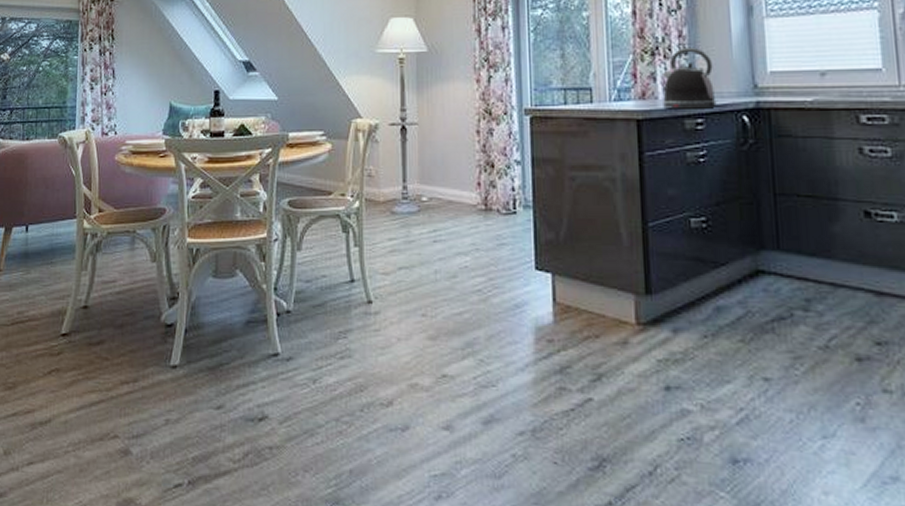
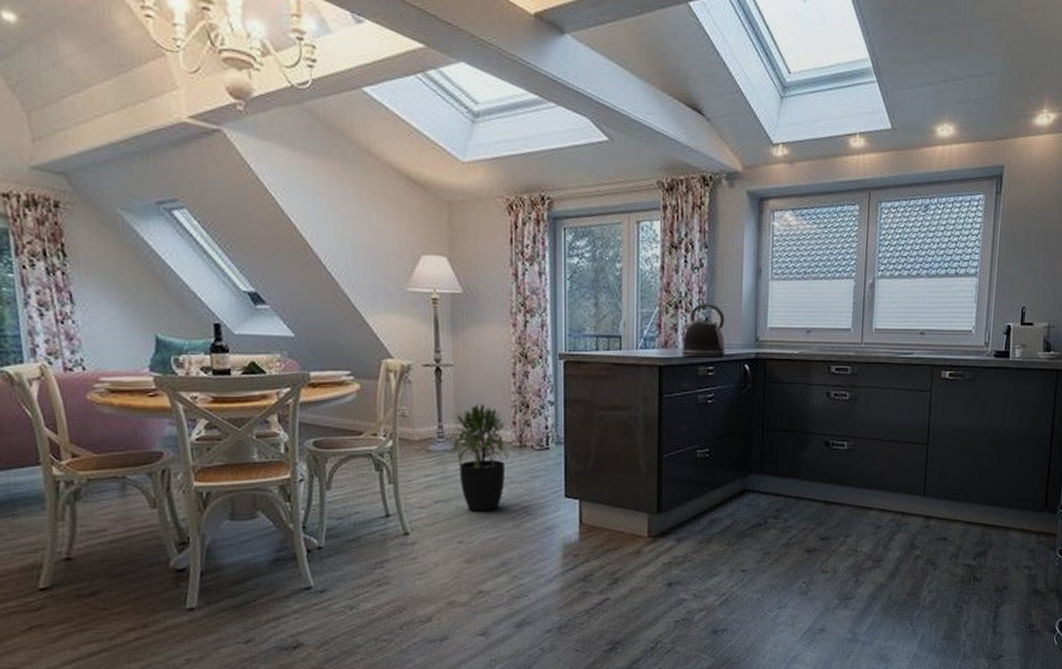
potted plant: none [413,163,475,282] -> present [449,403,510,512]

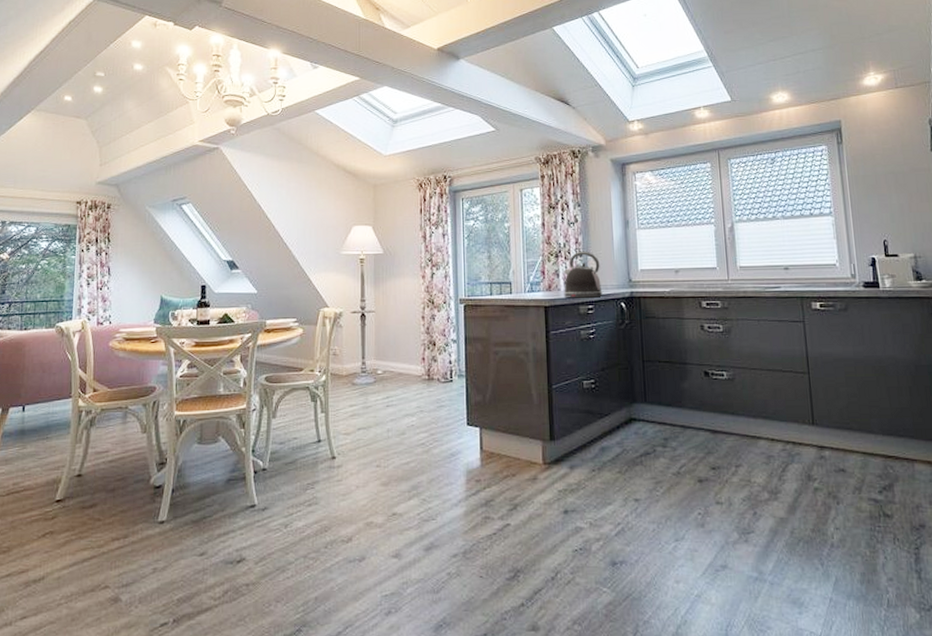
potted plant: present [449,403,510,512] -> none [370,343,420,438]

